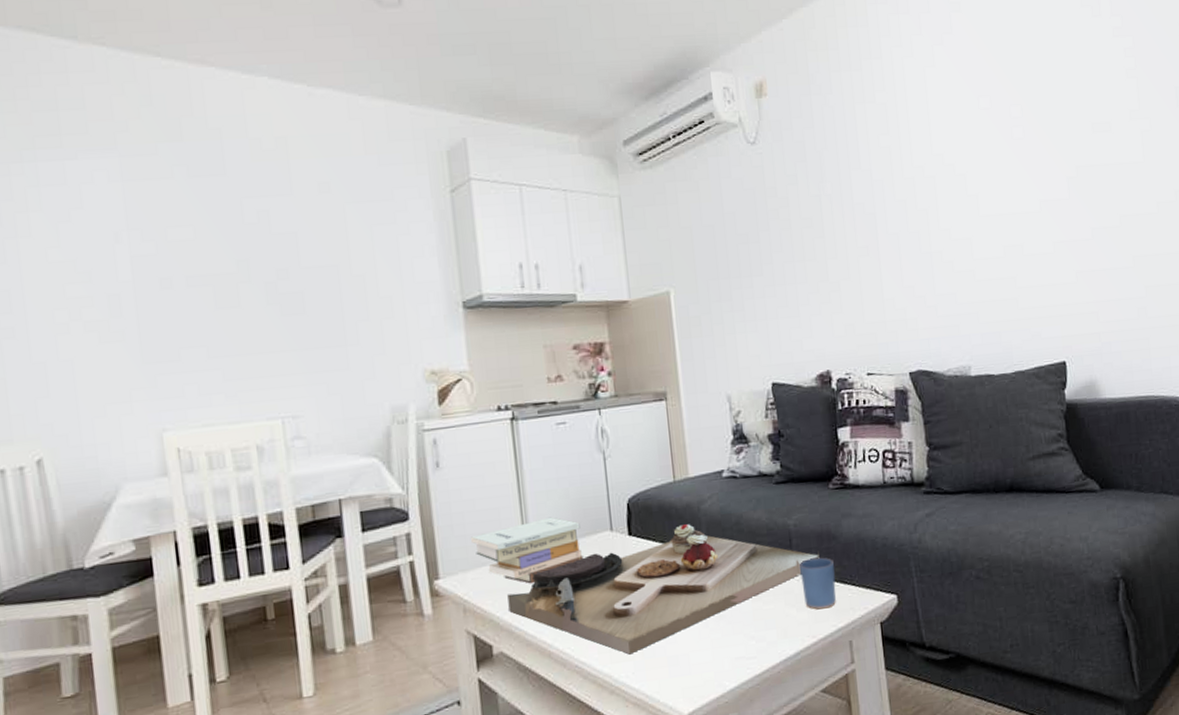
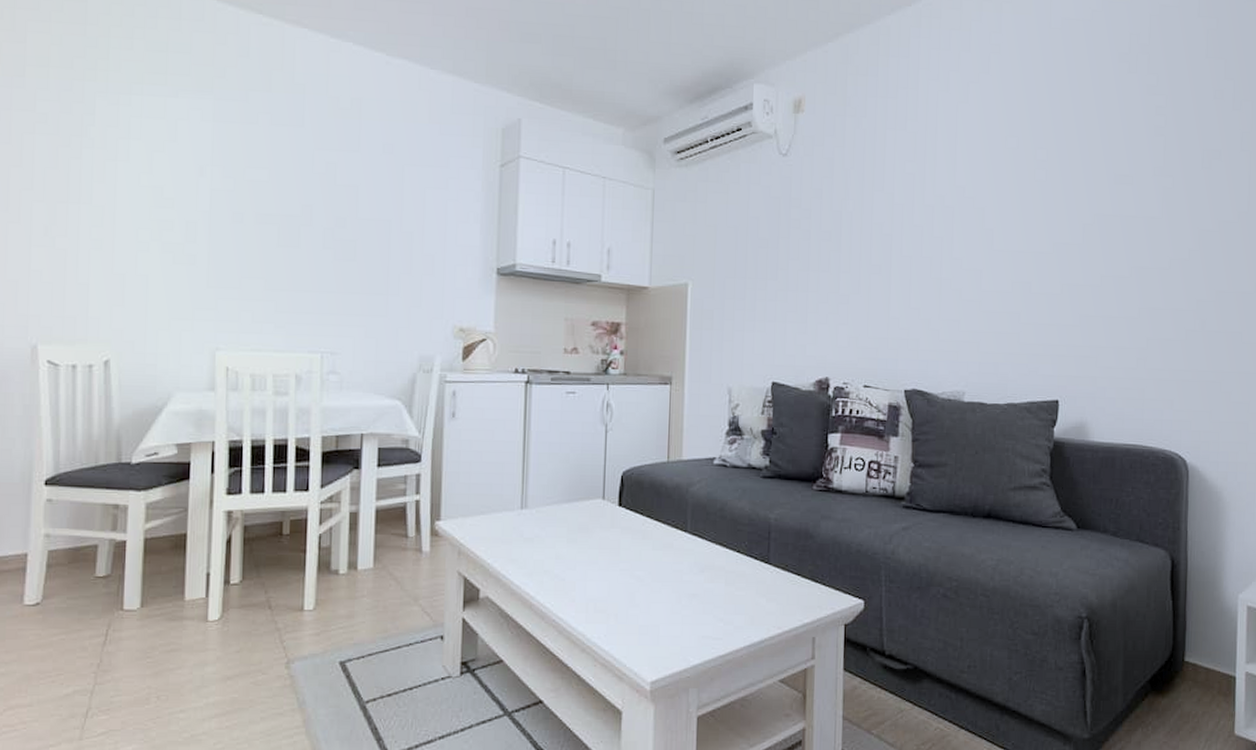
books: present [471,517,584,584] -> none [474,478,575,538]
decorative tray: present [507,524,820,655] -> none [499,503,795,618]
mug: present [799,557,836,610] -> none [774,553,809,603]

